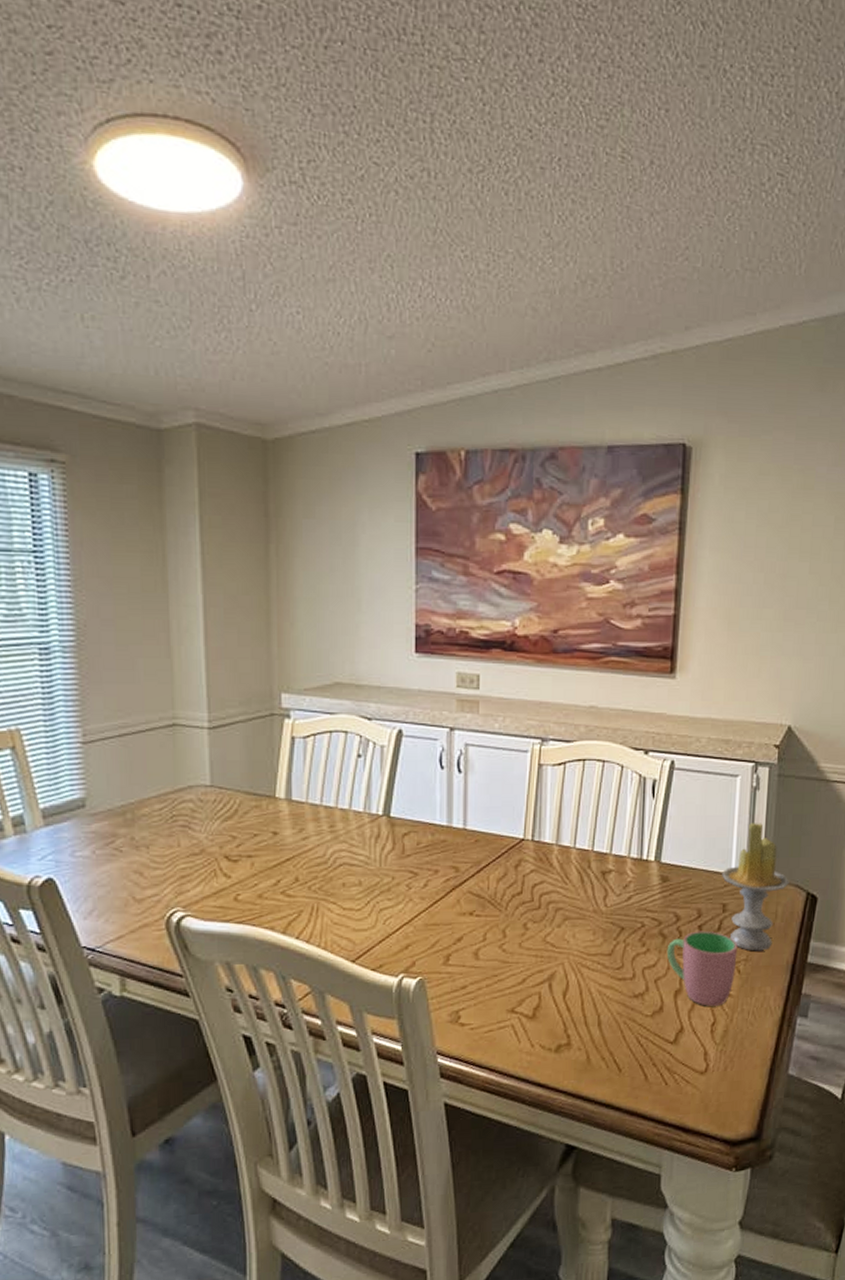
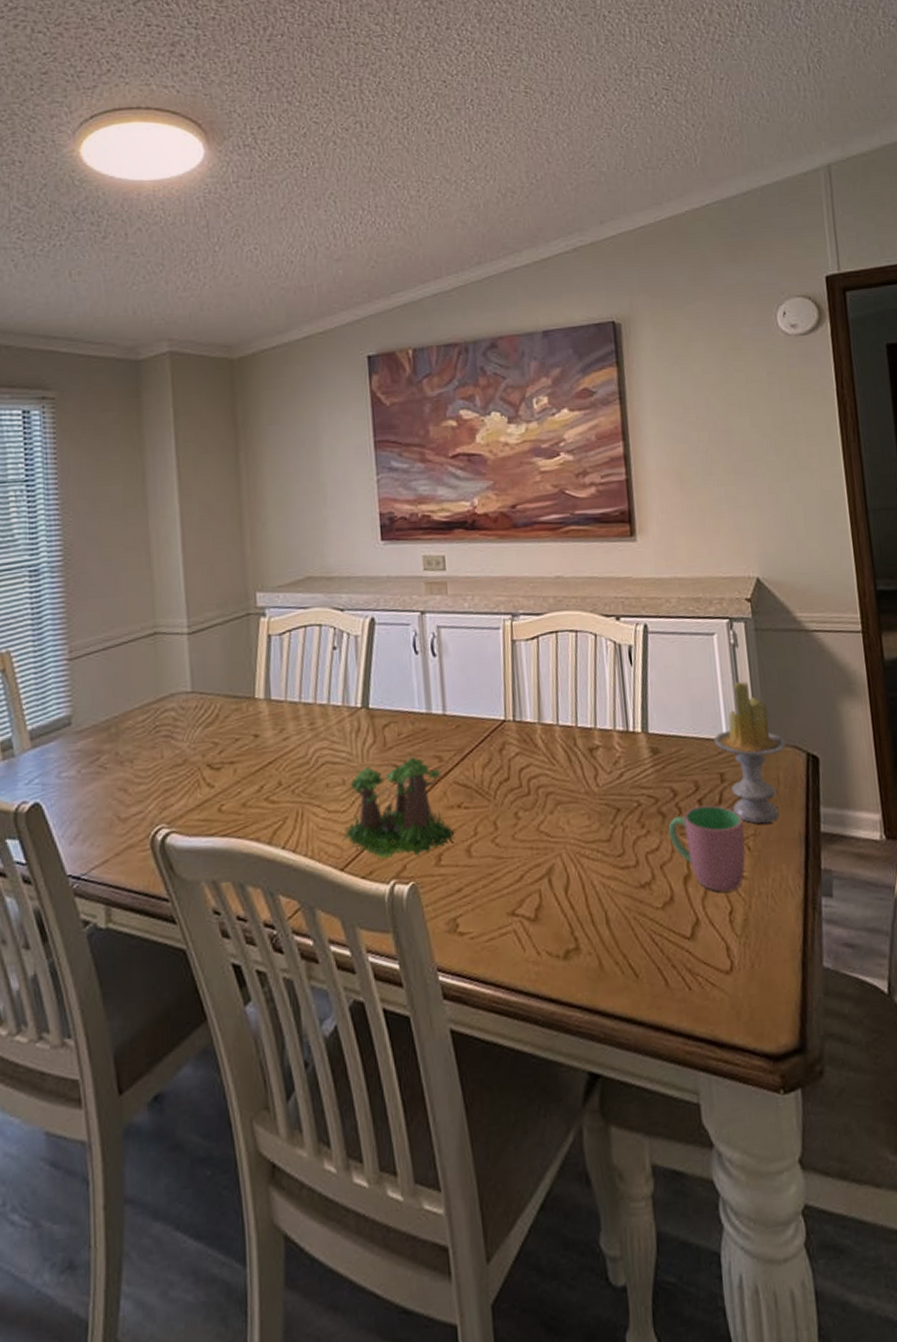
plant: none [354,862,466,956] -> present [341,755,456,859]

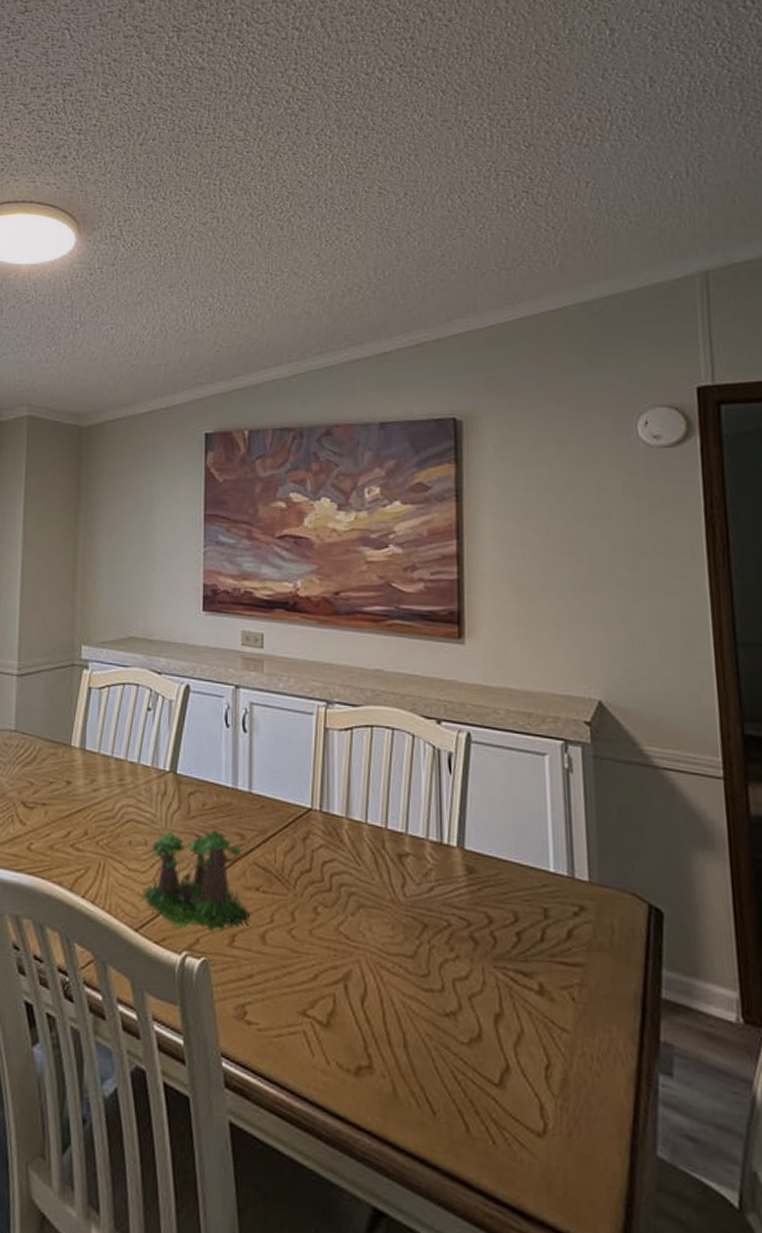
cup: present [668,805,746,892] -> none [480,939,569,1043]
candle: present [714,681,786,824] -> none [538,811,624,975]

